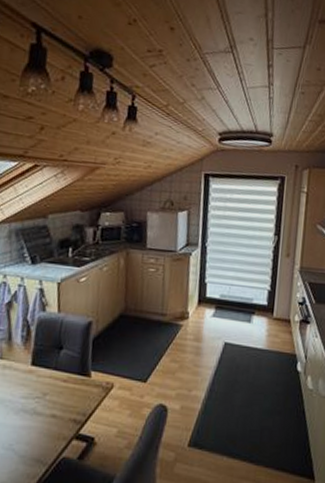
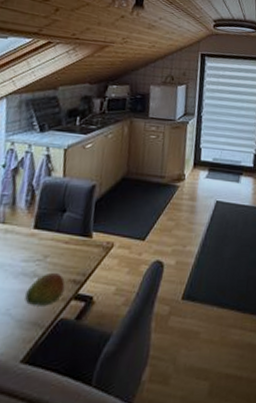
fruit: none [26,410,66,444] -> present [25,272,66,306]

